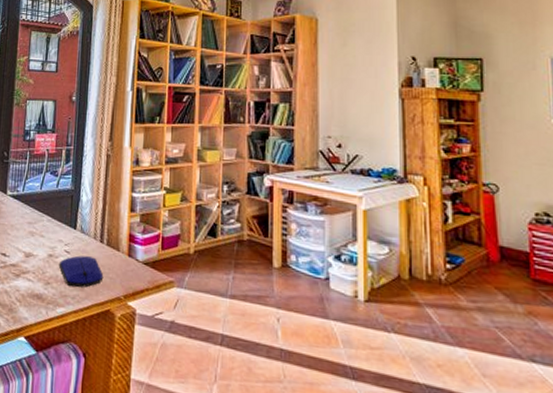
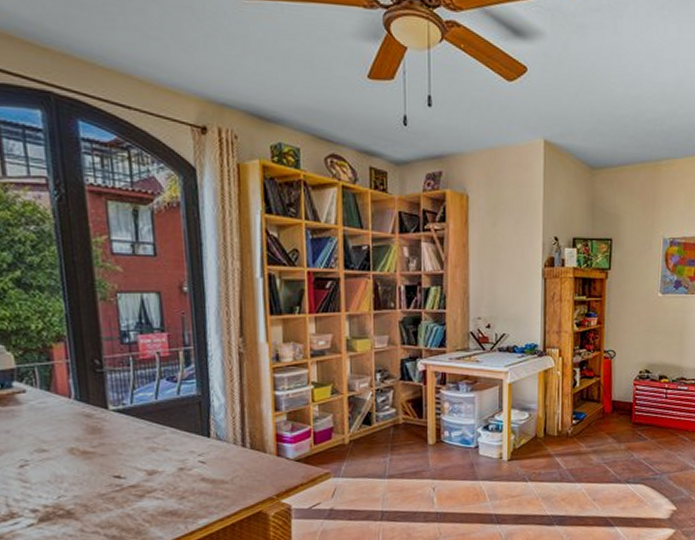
computer mouse: present [58,255,104,288] -> none [193,463,251,497]

